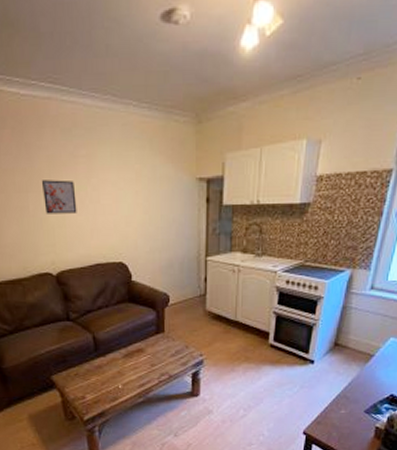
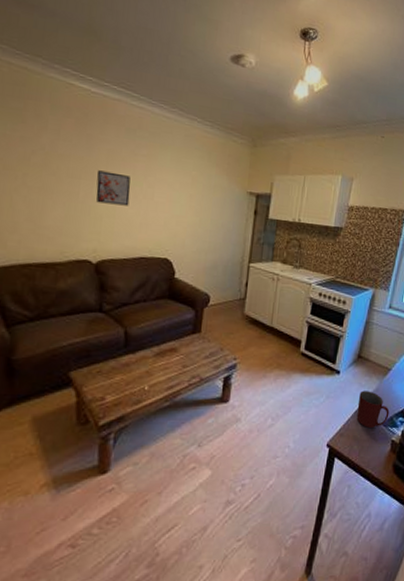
mug: none [335,379,373,415] -> present [356,390,390,428]

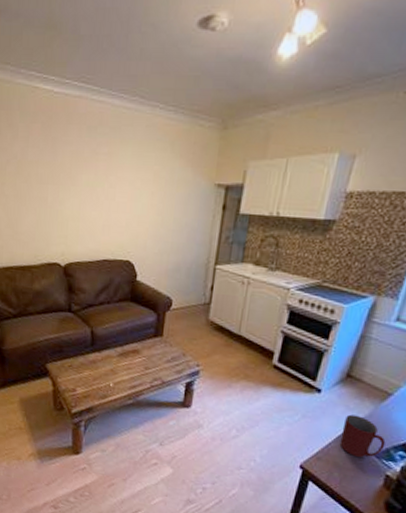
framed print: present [96,170,131,206] -> none [62,174,93,209]

